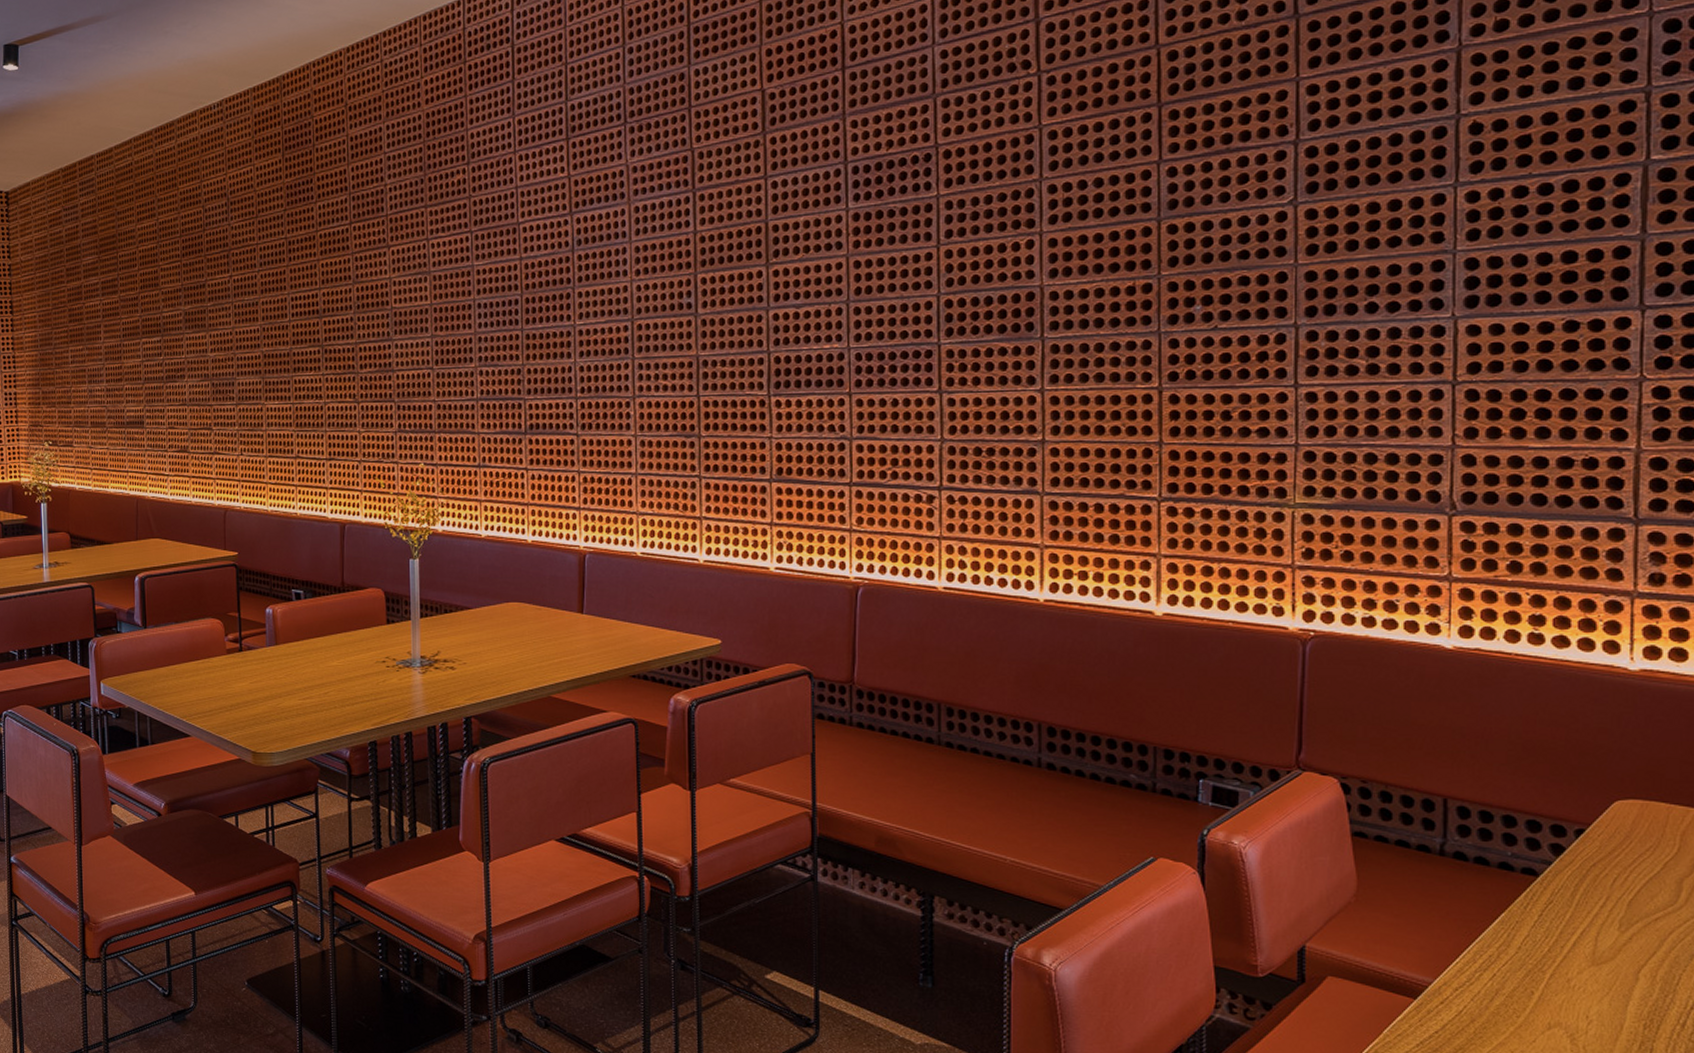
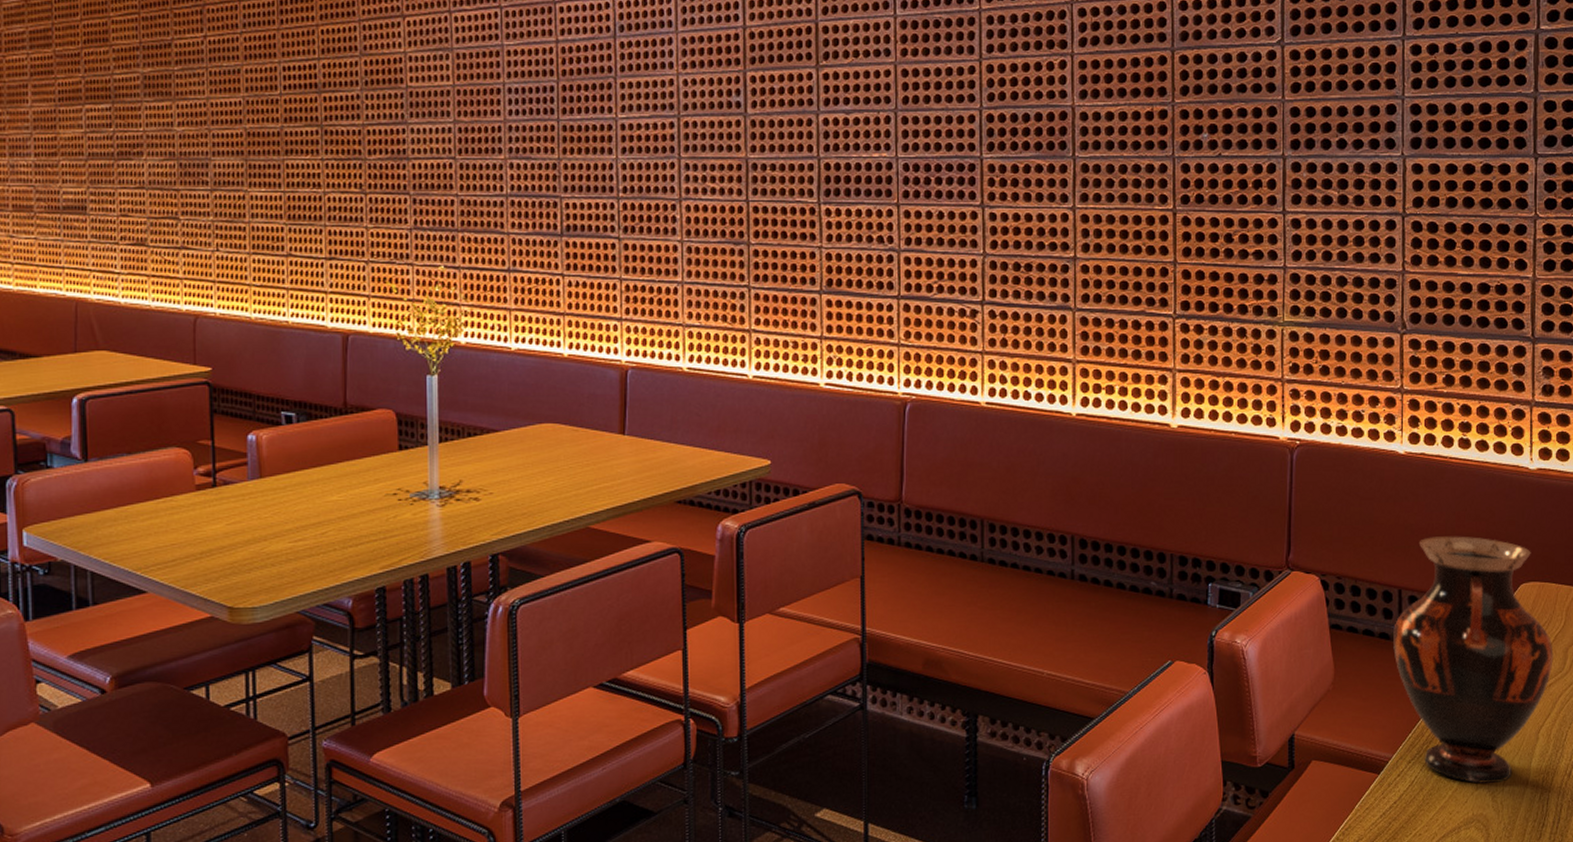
vase: none [1436,742,1662,1025] -> present [1393,536,1554,784]

